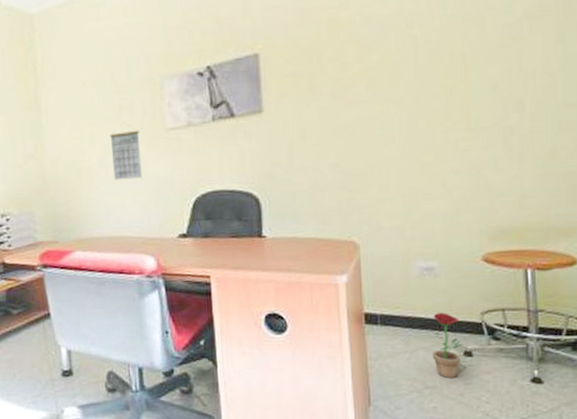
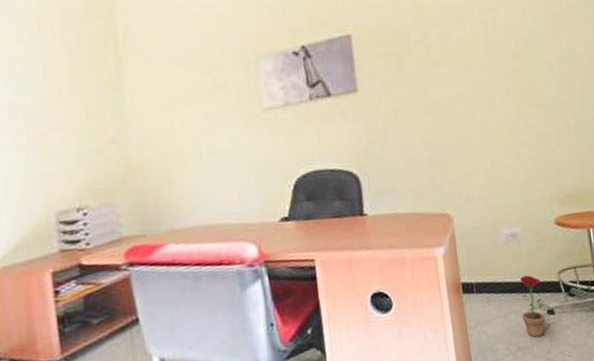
calendar: present [110,125,142,181] -> none [203,105,240,164]

